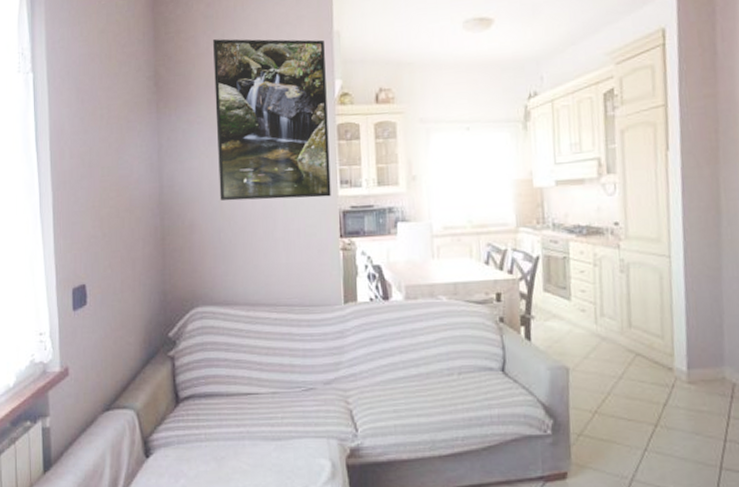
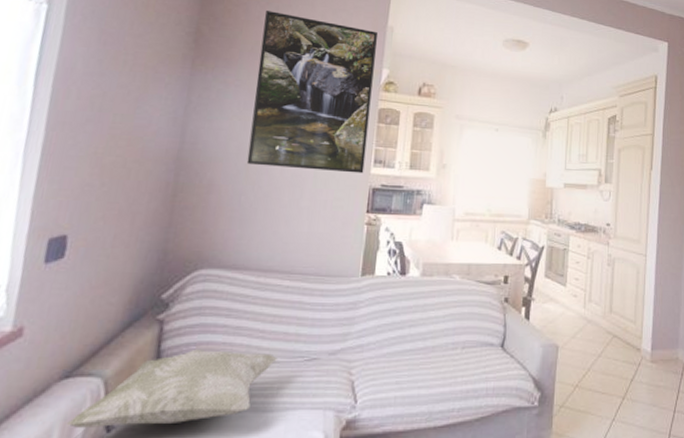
decorative pillow: none [114,383,277,453] -> present [66,350,277,428]

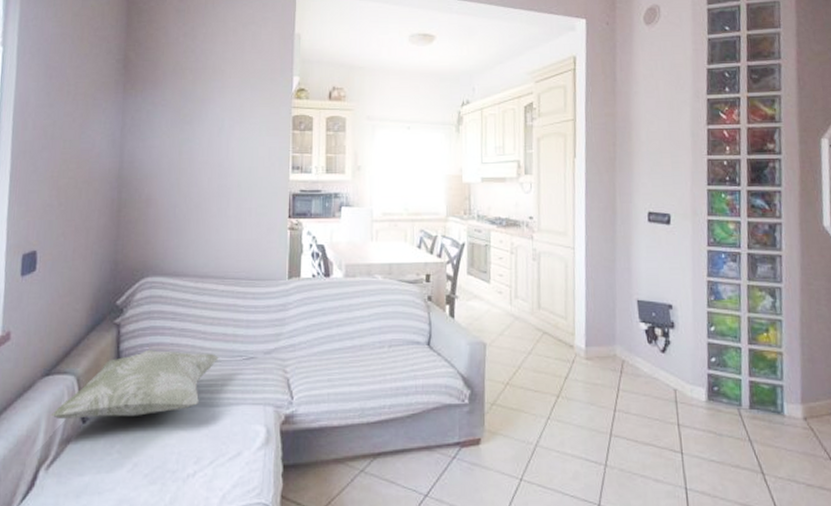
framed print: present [246,11,377,174] -> none [177,31,286,181]

